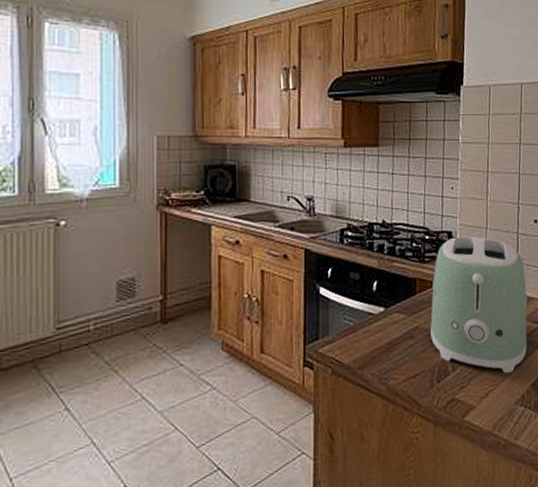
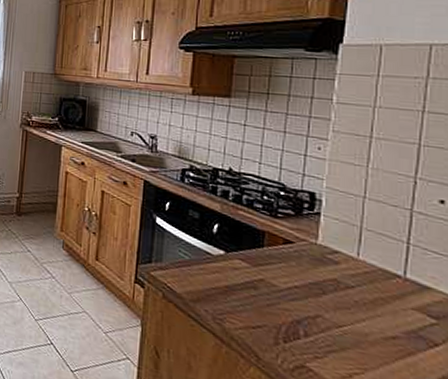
toaster: present [430,236,527,373] -> none [279,199,421,363]

